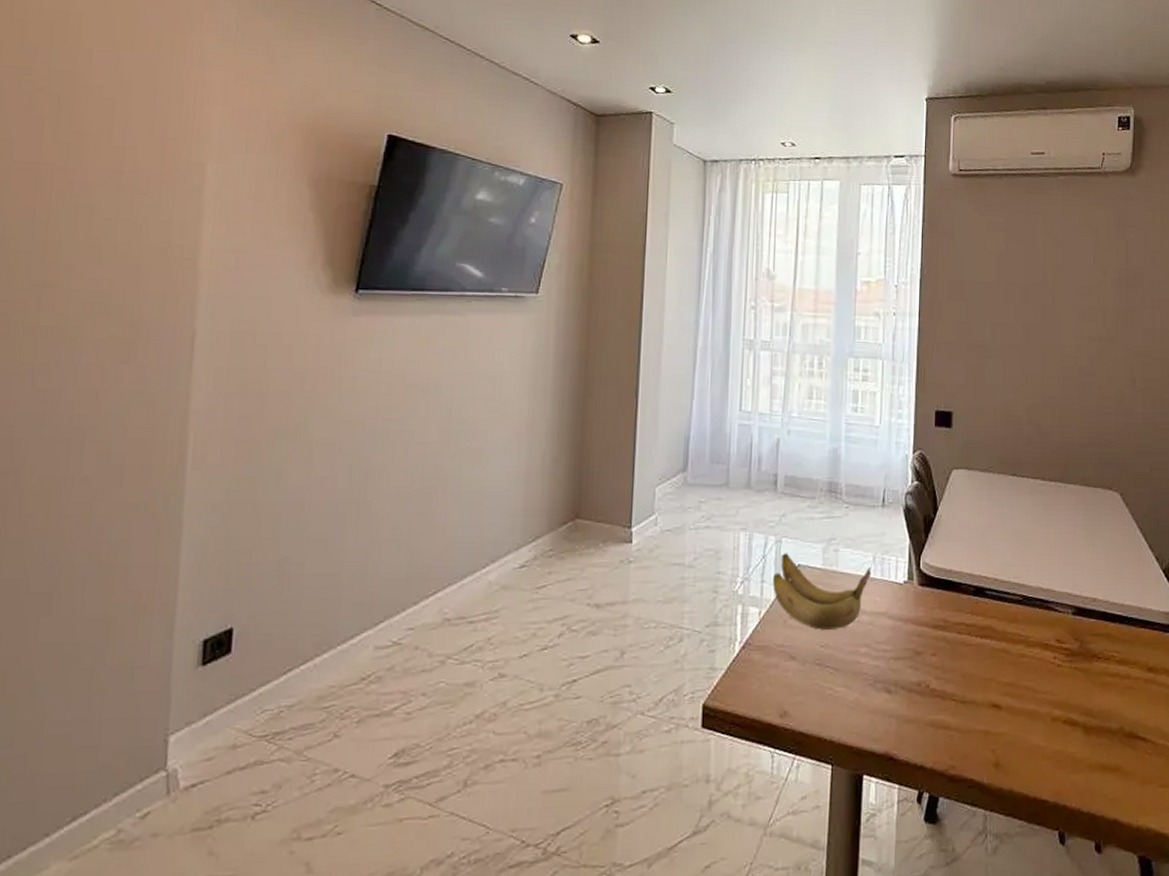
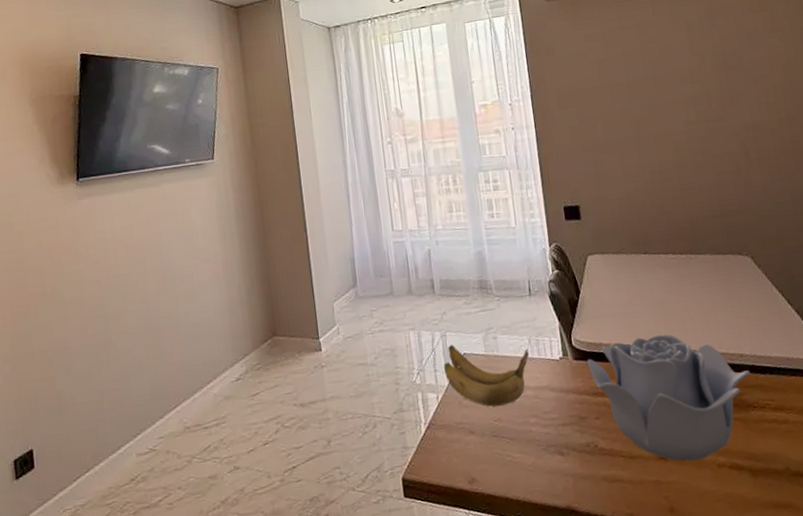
decorative bowl: none [932,568,1100,712] -> present [587,334,750,462]

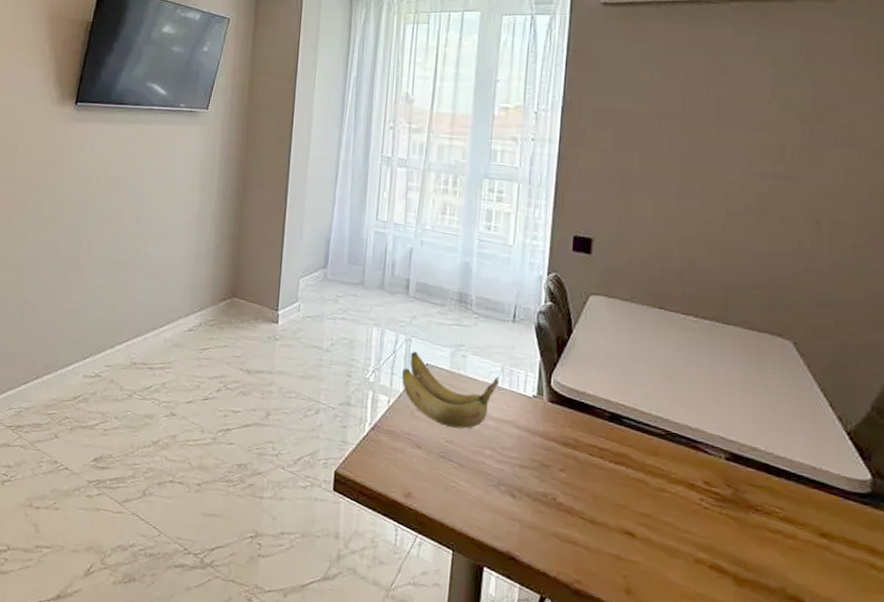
decorative bowl: present [587,334,750,462] -> none [563,396,761,550]

